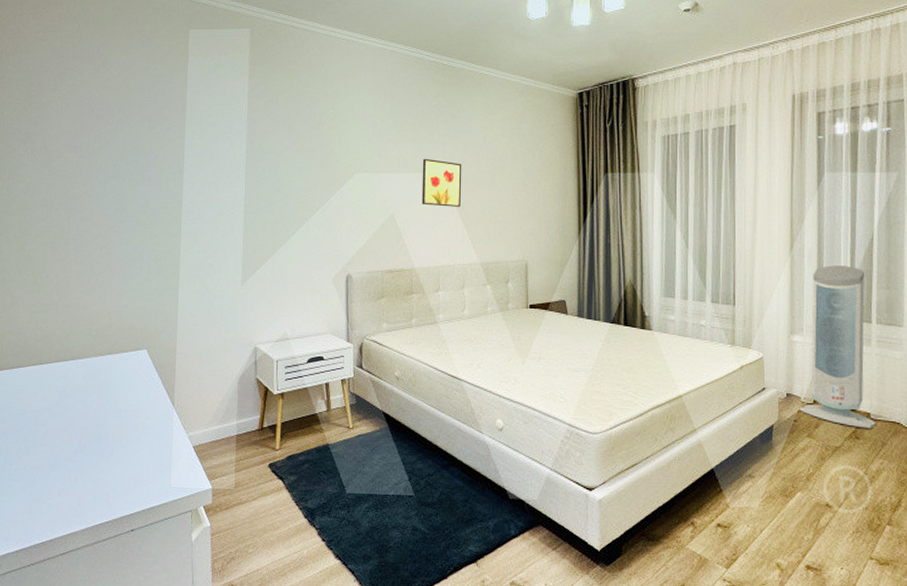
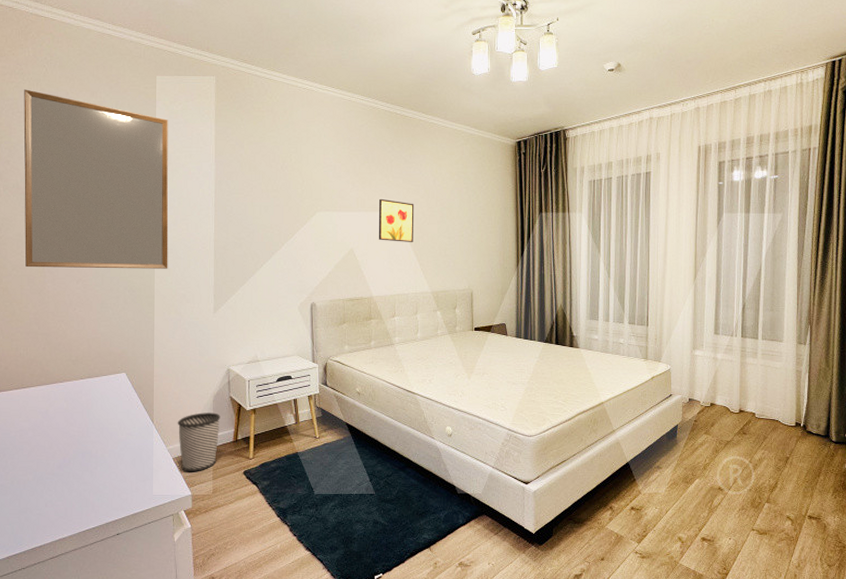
home mirror: none [49,47,200,236] -> present [24,89,169,269]
wastebasket: none [199,396,245,463] -> present [177,412,220,472]
air purifier: present [799,266,877,429] -> none [698,292,760,426]

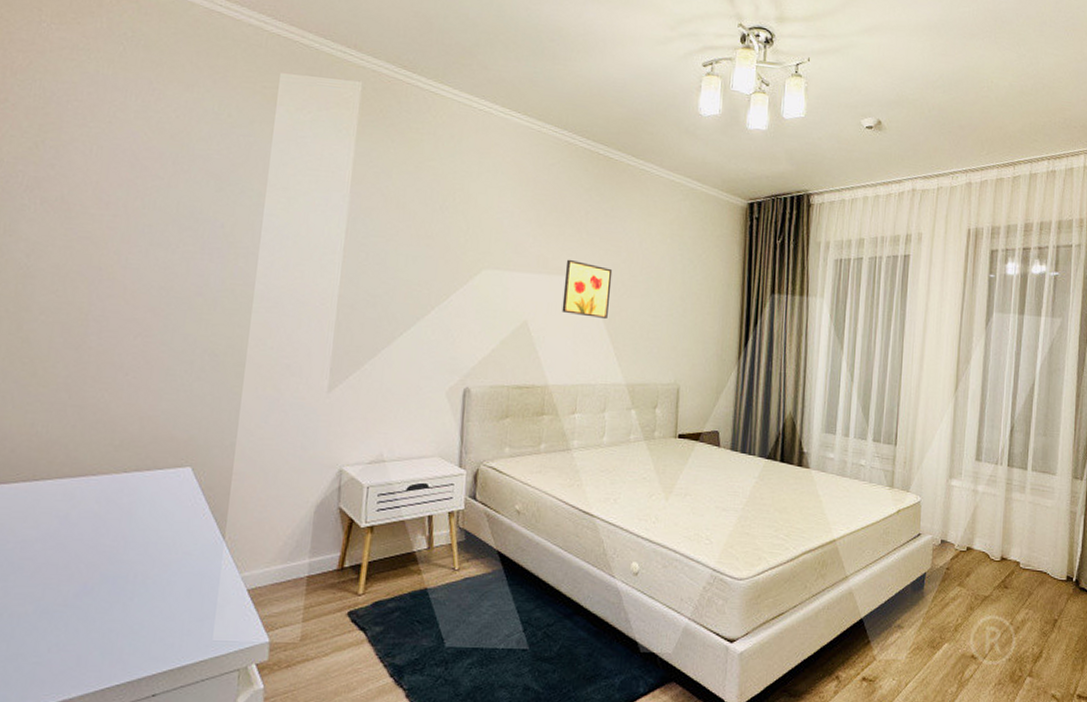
home mirror: present [24,89,169,269] -> none [60,71,291,329]
wastebasket: present [177,412,220,472] -> none [258,528,323,611]

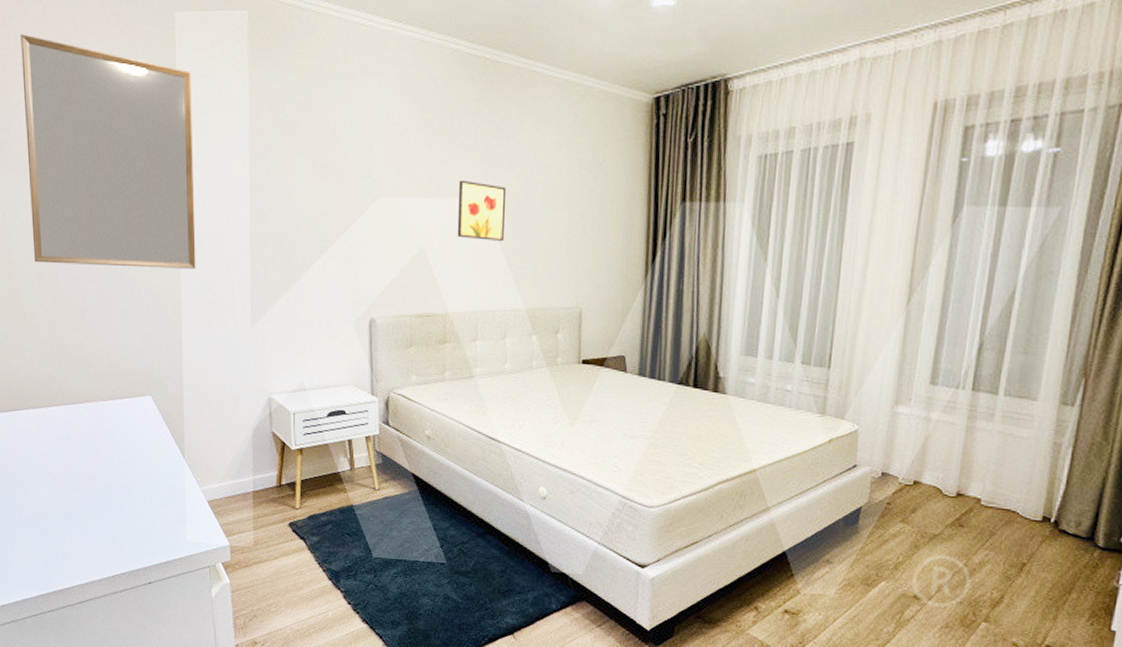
home mirror: none [60,71,291,329] -> present [20,34,196,269]

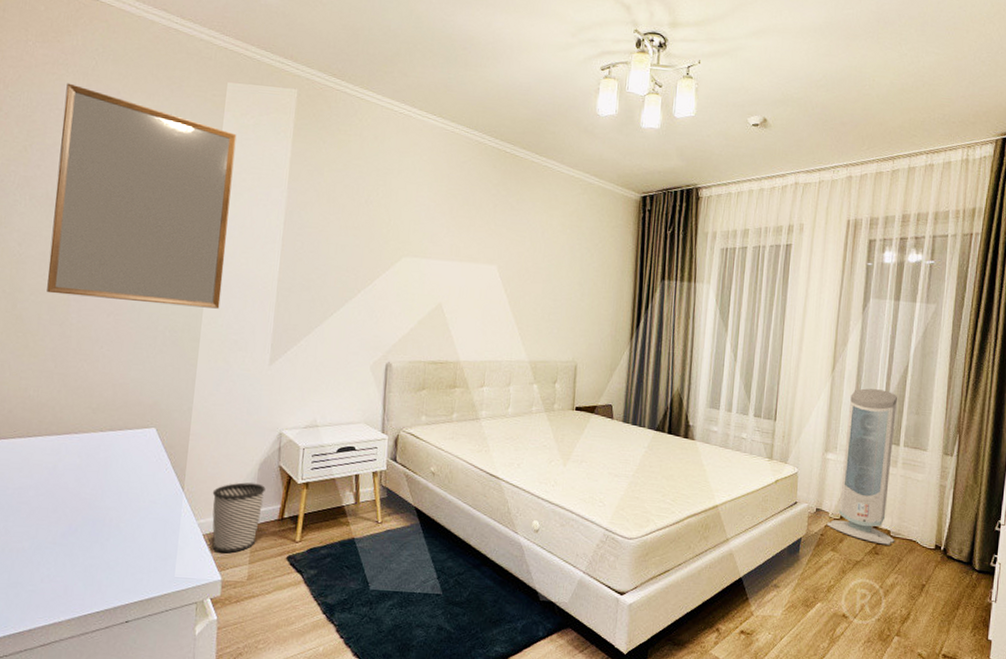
wastebasket: none [211,449,261,520] -> present [212,482,266,553]
wall art: present [457,179,507,241] -> none [472,248,518,302]
air purifier: none [894,324,998,516] -> present [826,388,897,545]

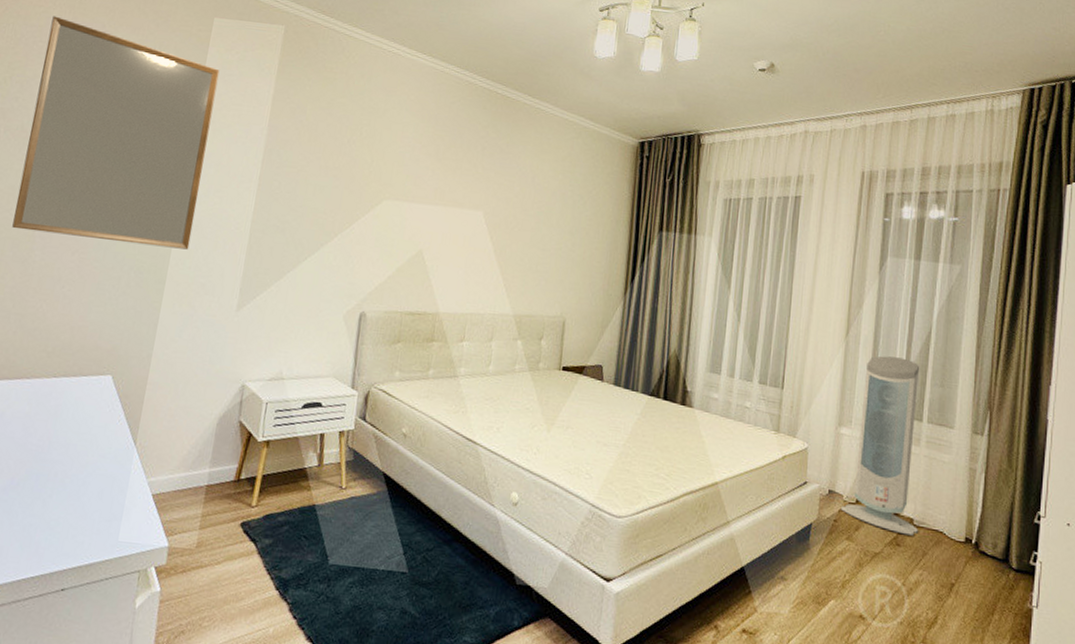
wastebasket: present [212,482,266,553] -> none [161,438,223,517]

